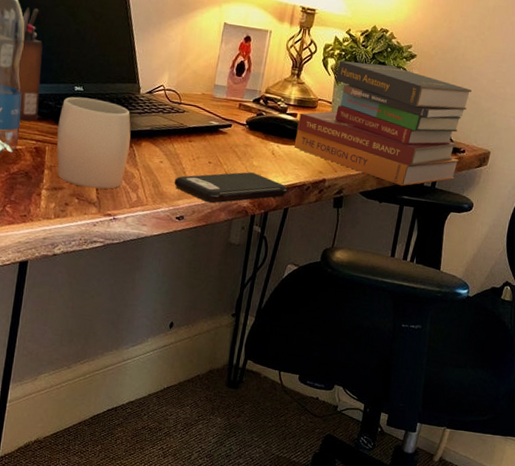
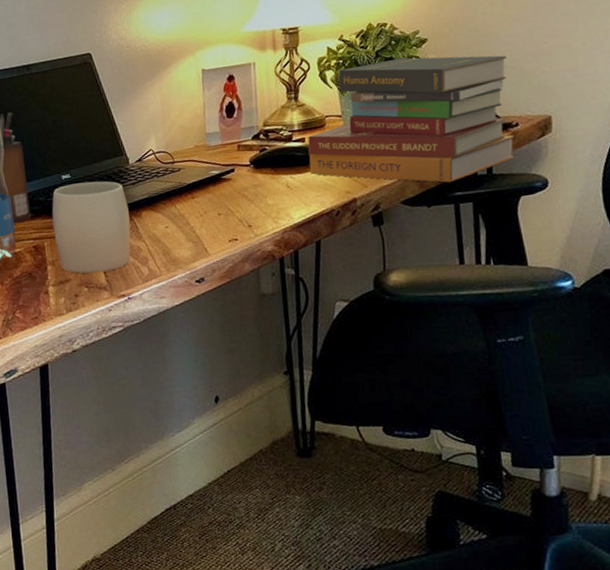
phone: present [174,172,288,204] -> none [185,212,315,257]

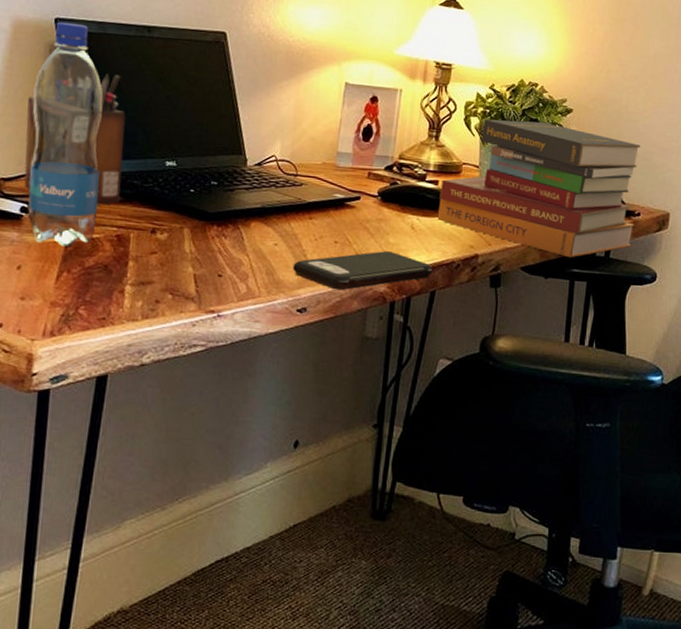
mug: present [52,181,131,274] -> none [143,173,237,281]
phone: none [185,212,315,257] -> present [292,251,433,291]

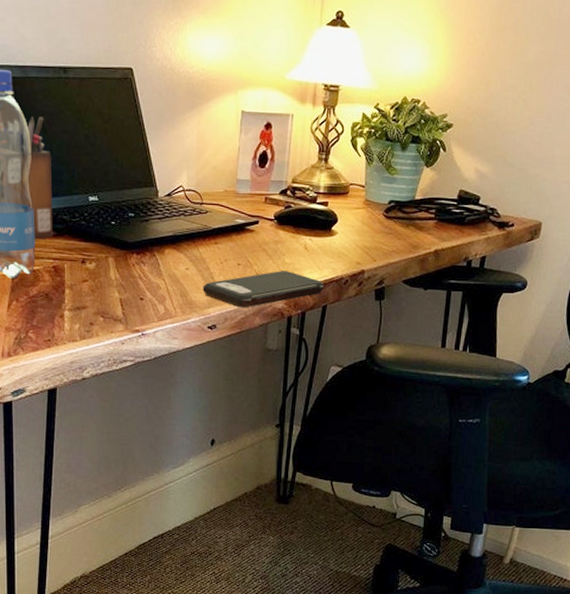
books: present [437,119,641,258] -> none [327,138,517,270]

